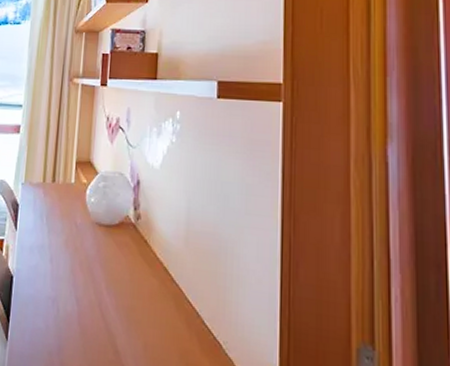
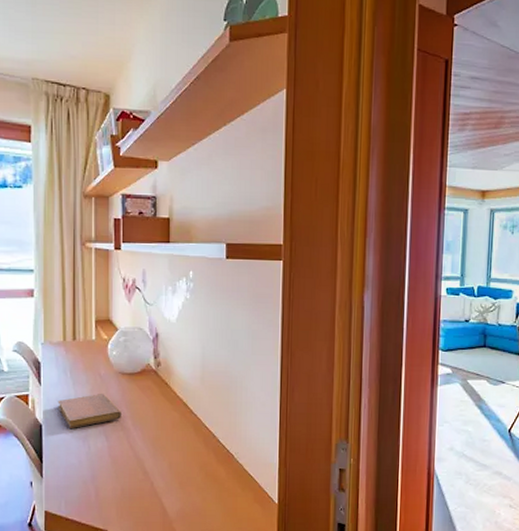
notebook: none [30,246,95,285] -> present [57,394,121,428]

